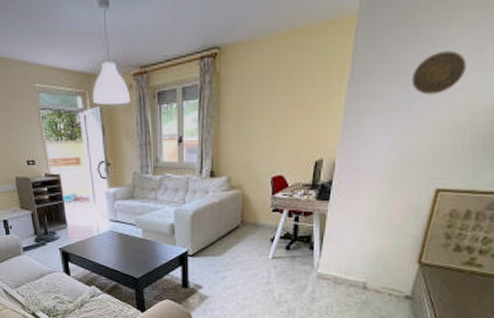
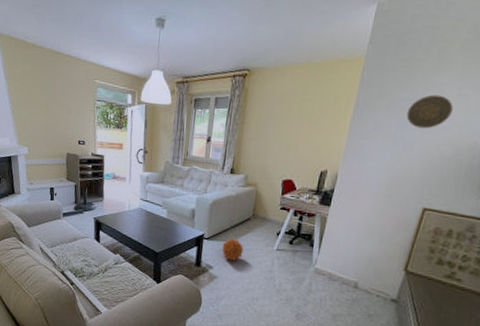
ball: none [210,252,235,277] -> present [222,239,244,261]

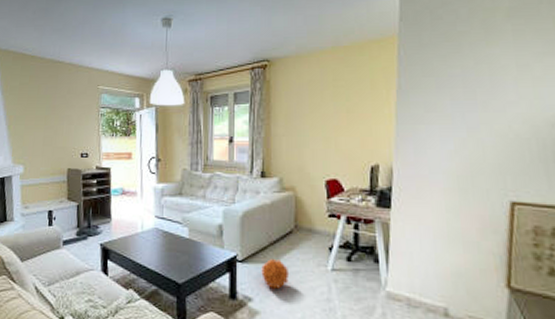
decorative plate: present [406,94,453,129] -> none [461,67,516,107]

